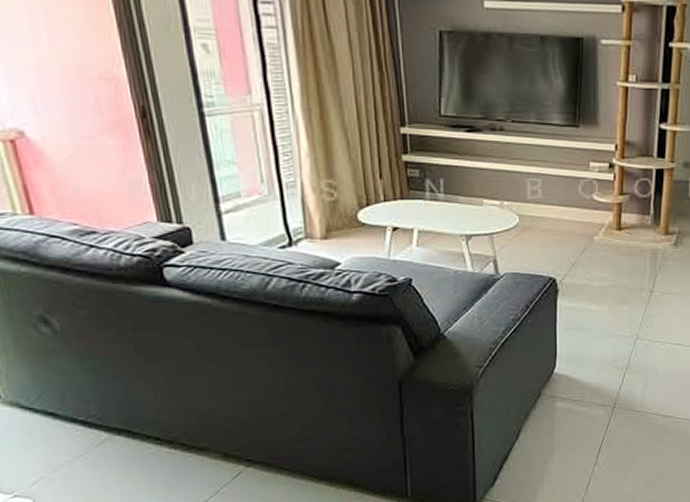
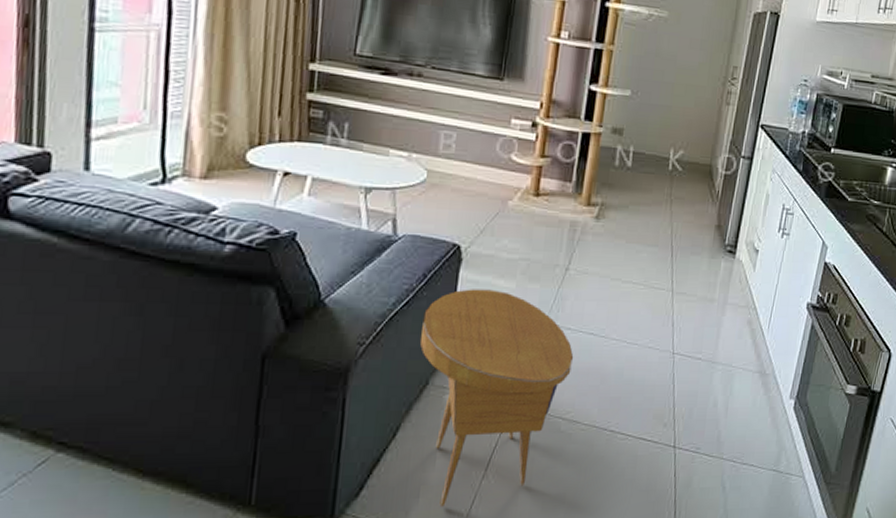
side table: none [530,314,664,489] -> present [420,289,574,507]

